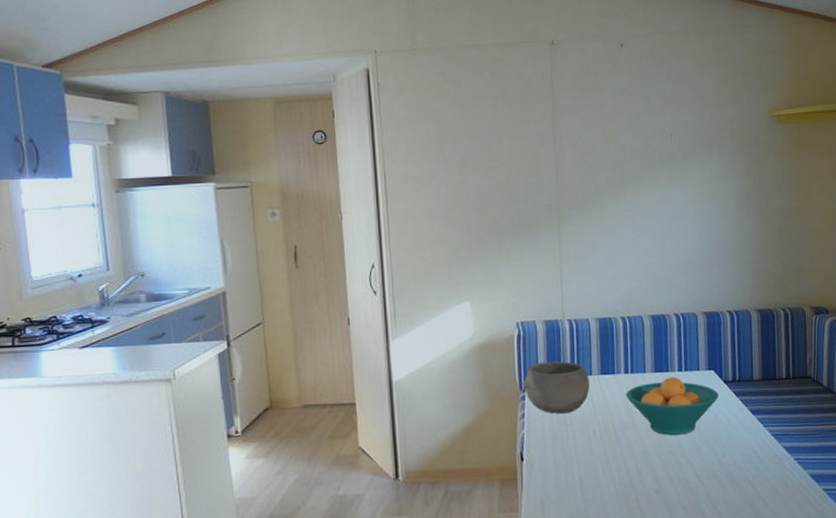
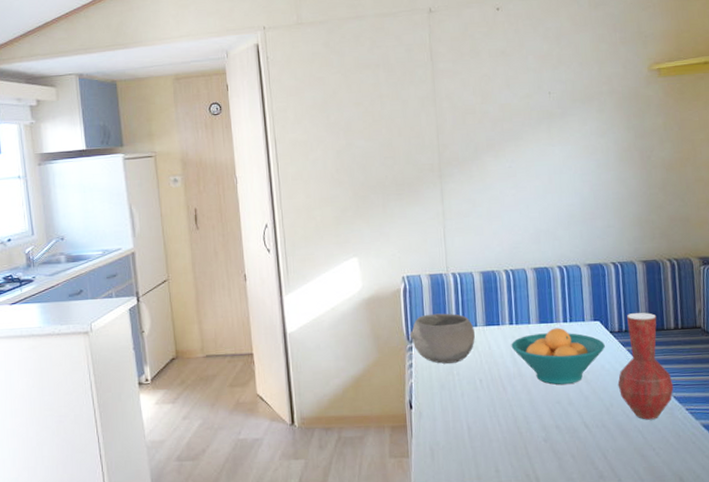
vase: none [730,361,784,470] -> present [617,312,674,420]

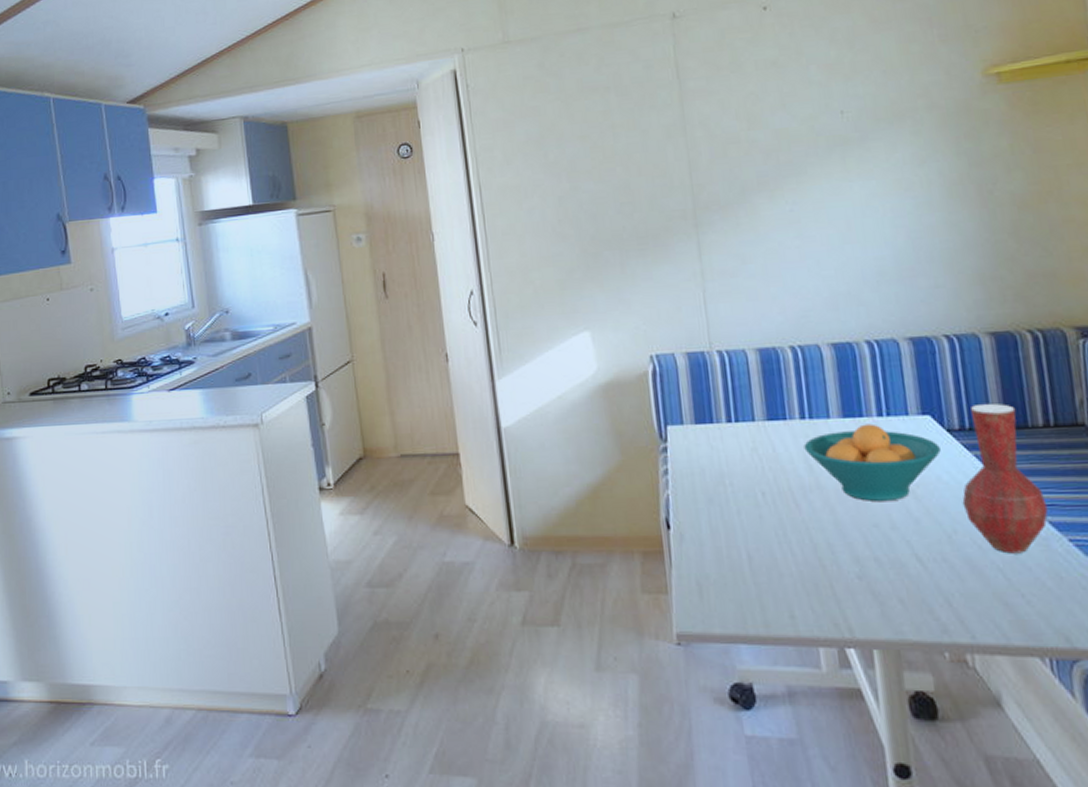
bowl: present [409,313,475,364] -> none [662,403,753,470]

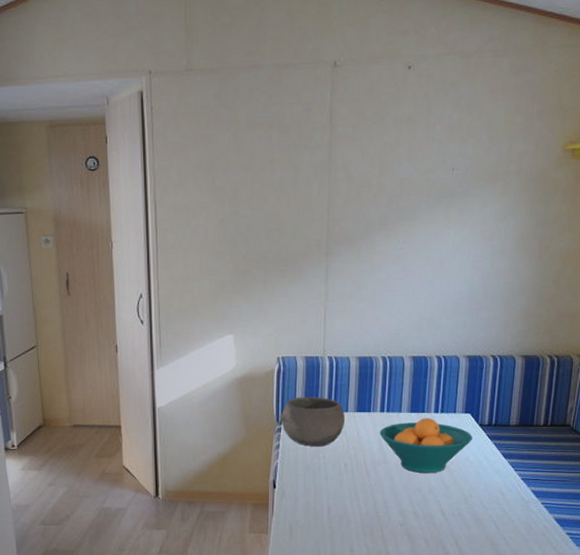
bowl: none [662,403,753,470] -> present [279,397,345,446]
vase: present [962,403,1049,554] -> none [479,407,534,511]

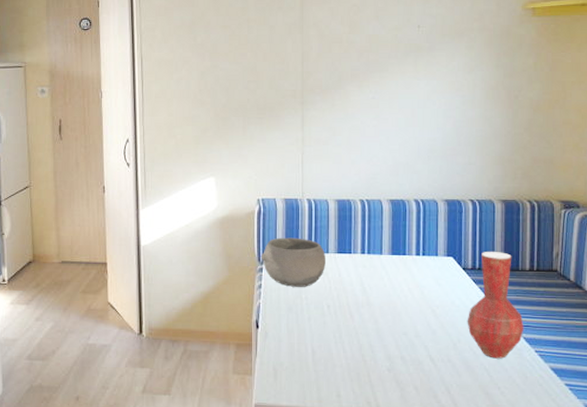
fruit bowl: present [379,418,472,474] -> none [361,260,457,317]
vase: none [479,407,534,511] -> present [467,251,524,359]

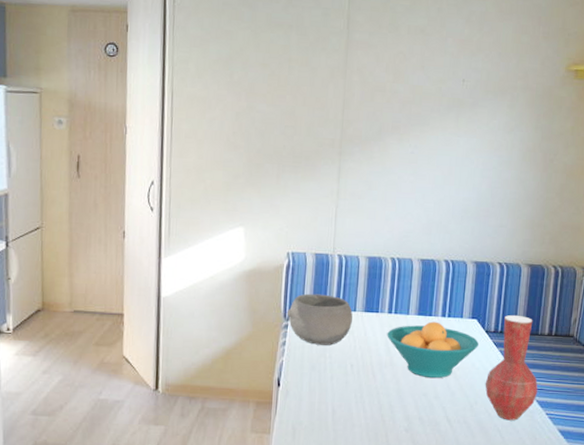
fruit bowl: none [361,260,457,317] -> present [387,321,479,379]

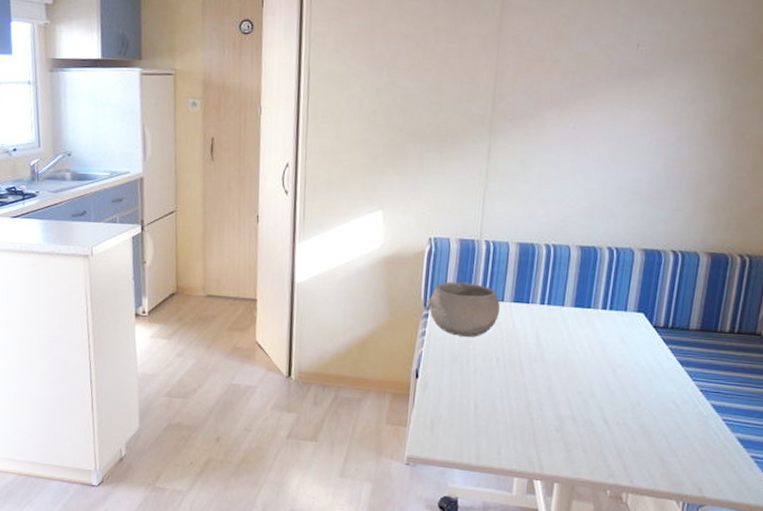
fruit bowl: present [387,321,479,379] -> none [538,314,645,376]
vase: present [485,314,538,421] -> none [650,308,714,426]

